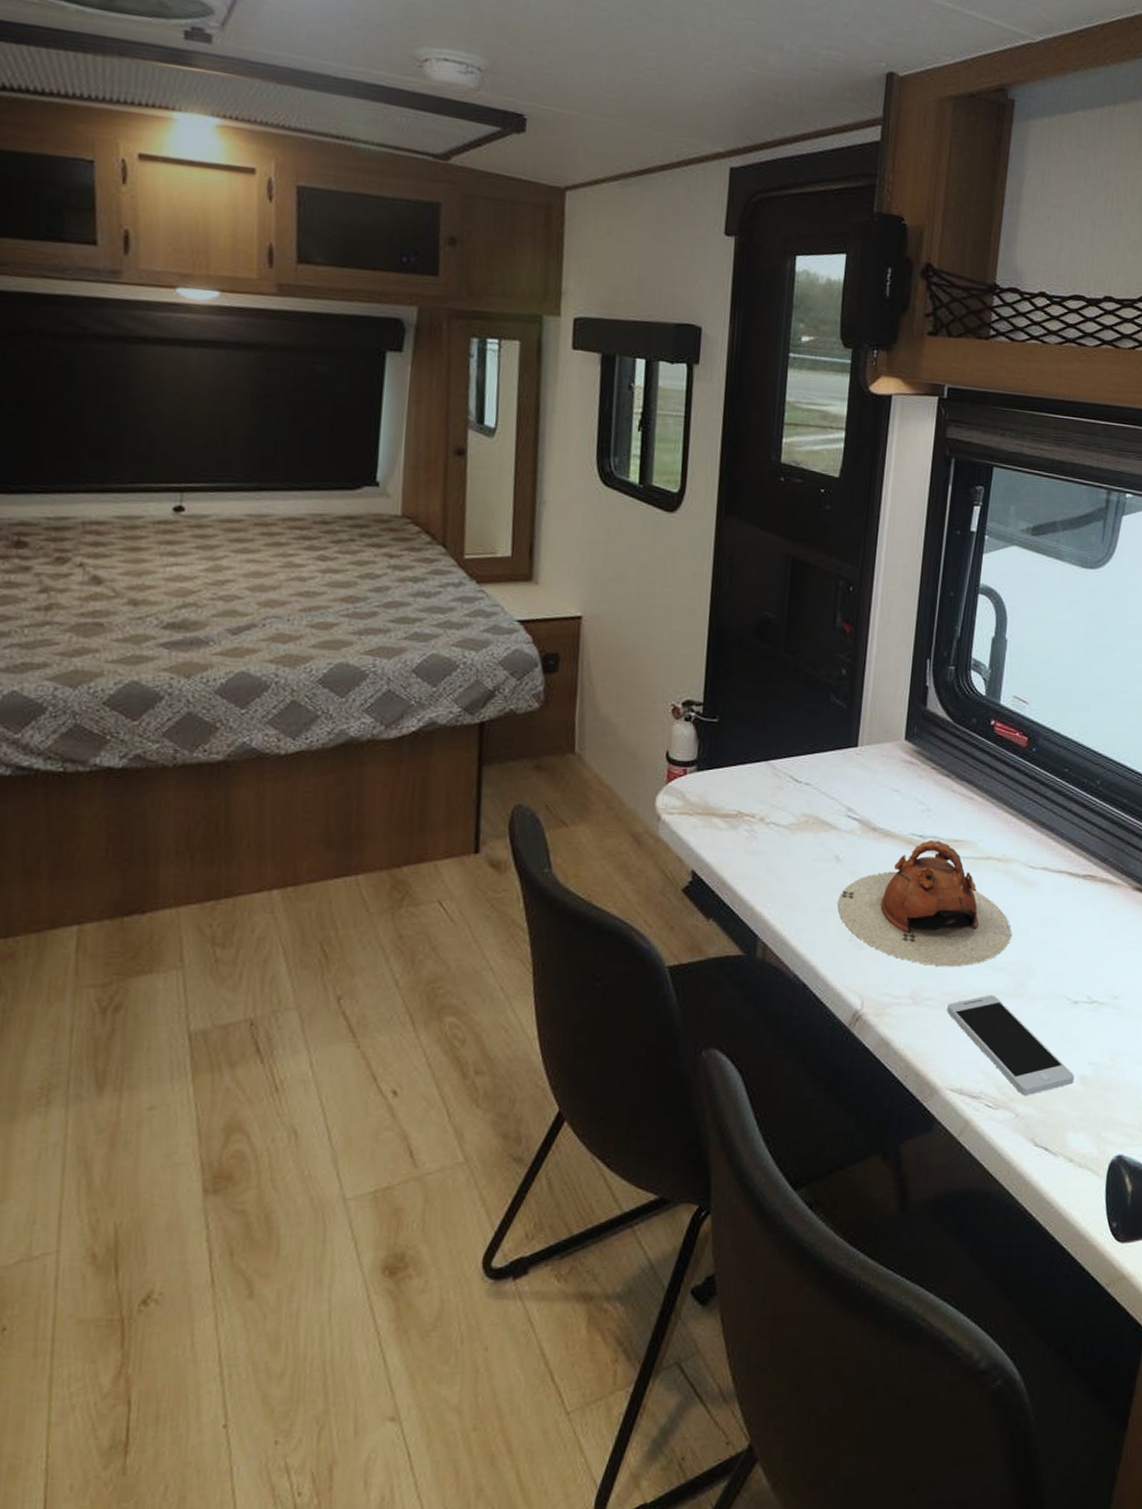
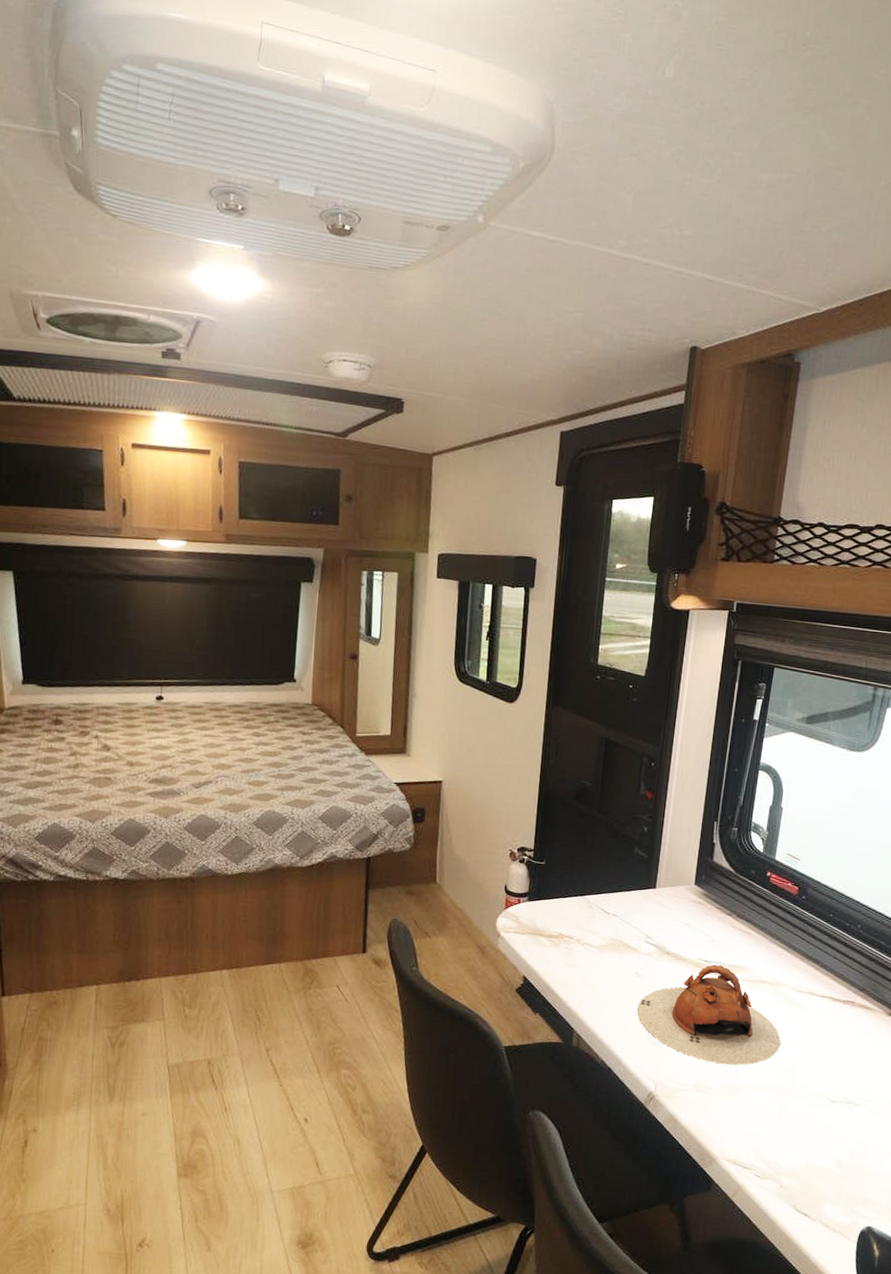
smartphone: present [947,994,1075,1097] -> none [725,1089,832,1172]

